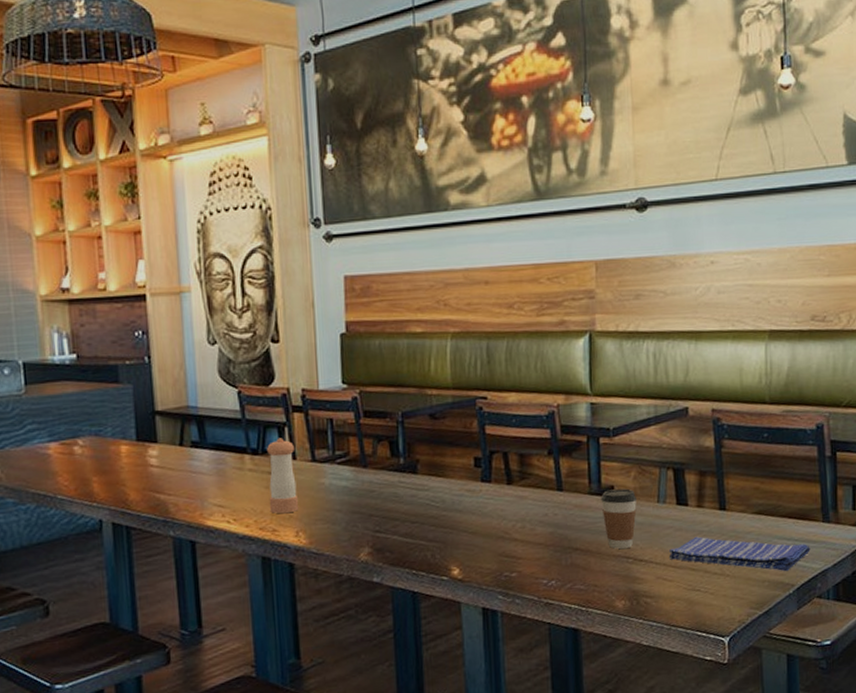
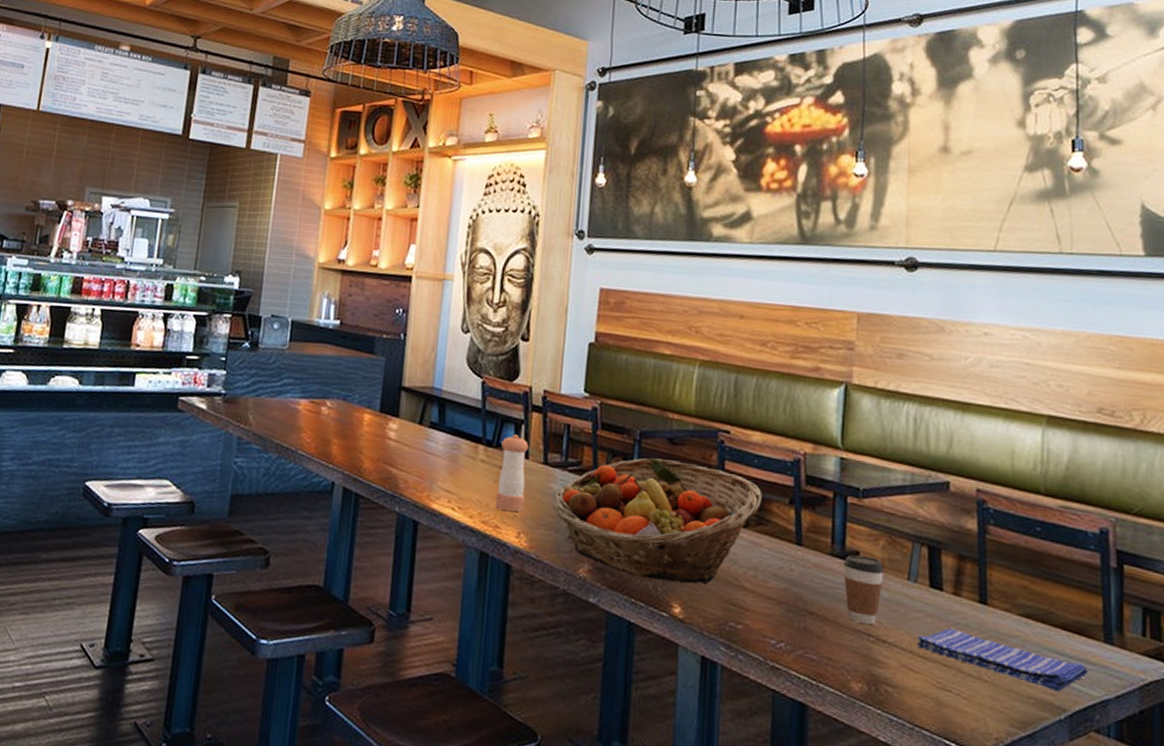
fruit basket: none [326,434,523,550] -> present [553,457,762,584]

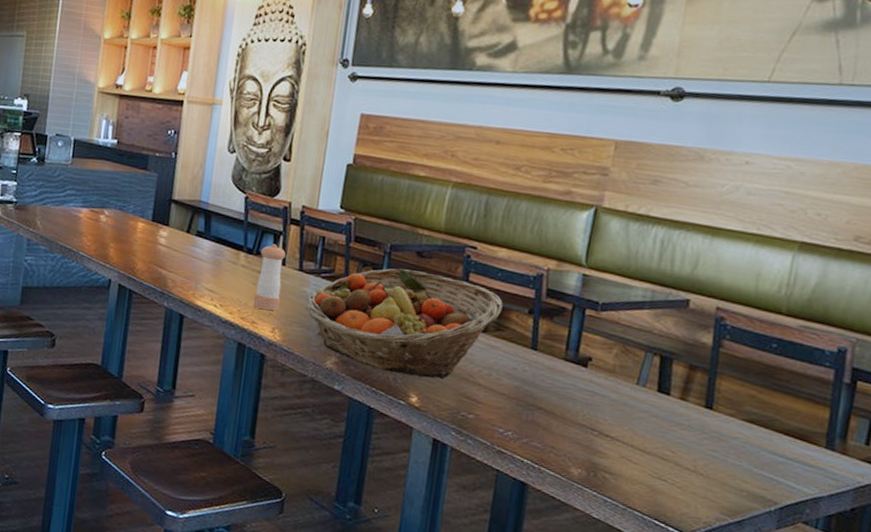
coffee cup: present [843,555,885,625] -> none [574,360,615,421]
dish towel: present [918,627,1088,692] -> none [639,427,805,488]

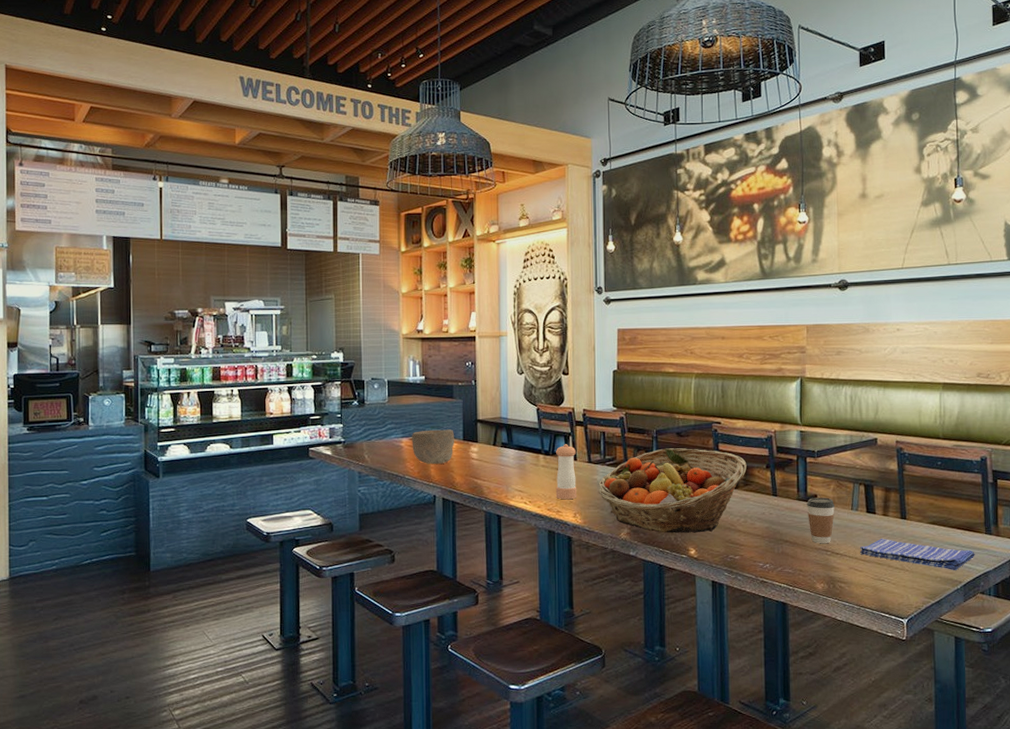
bowl: none [91,202,143,245] -> present [412,429,454,465]
coffee cup: none [574,360,615,421] -> present [806,497,835,544]
dish towel: none [639,427,805,488] -> present [860,538,975,571]

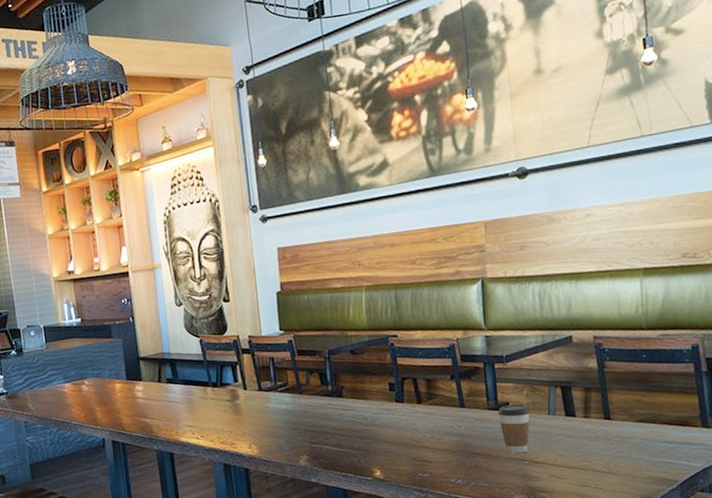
bowl: present [412,429,454,465] -> none [74,370,118,408]
pepper shaker: present [555,444,577,500] -> none [224,373,251,431]
fruit basket: present [598,448,747,533] -> none [271,365,430,457]
dish towel: present [860,538,975,571] -> none [561,441,692,470]

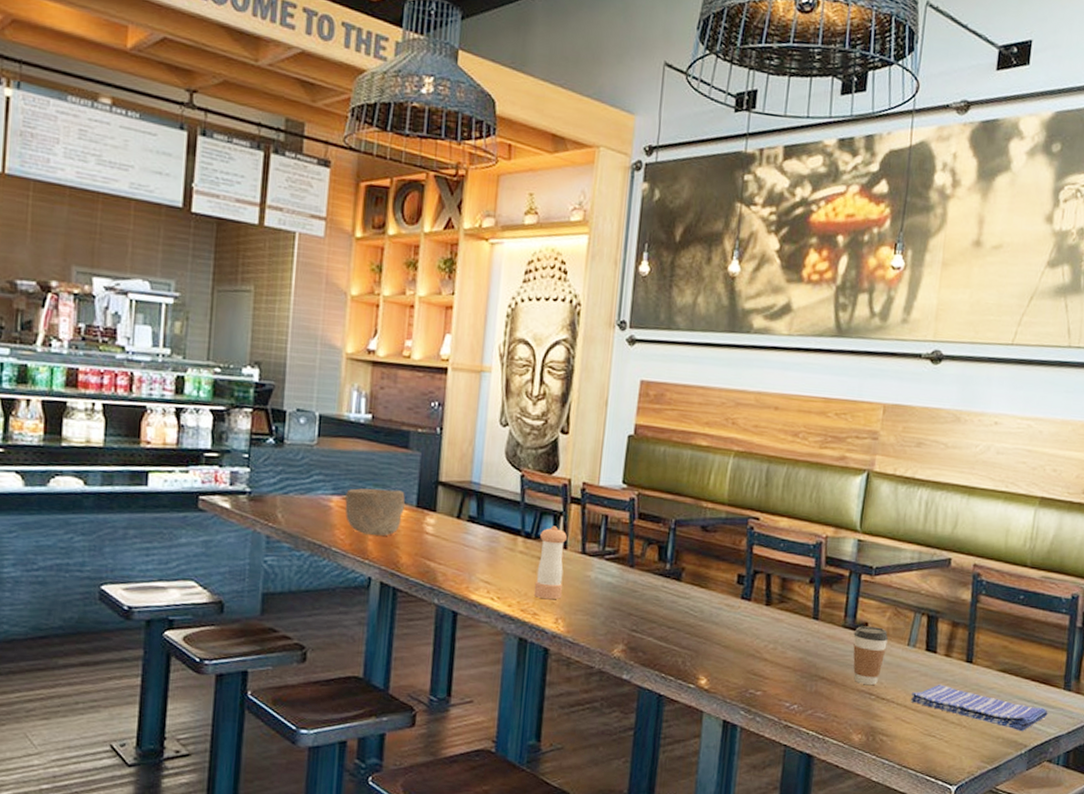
bowl: none [74,370,118,408] -> present [345,488,405,536]
pepper shaker: none [224,373,251,431] -> present [533,526,567,600]
dish towel: none [561,441,692,470] -> present [911,684,1048,732]

